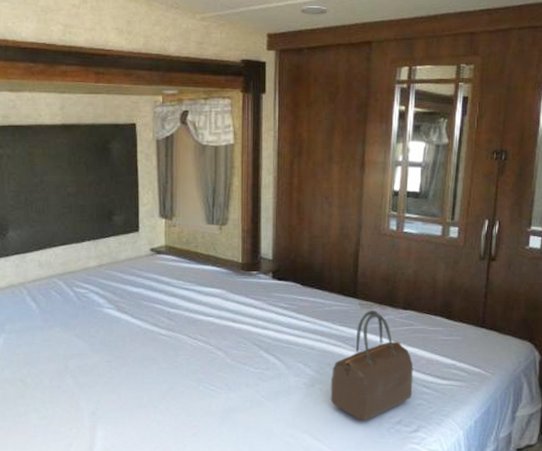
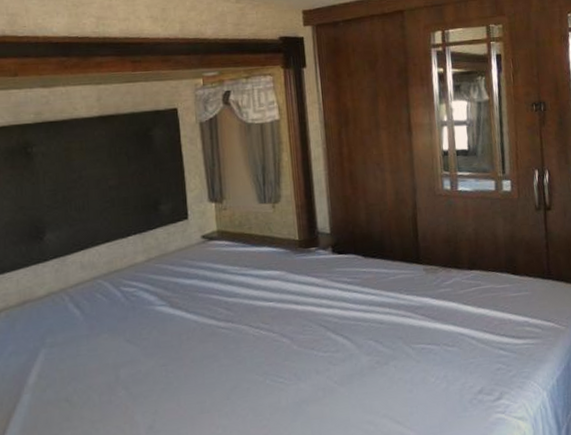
handbag: present [330,310,414,422] -> none [404,274,490,396]

